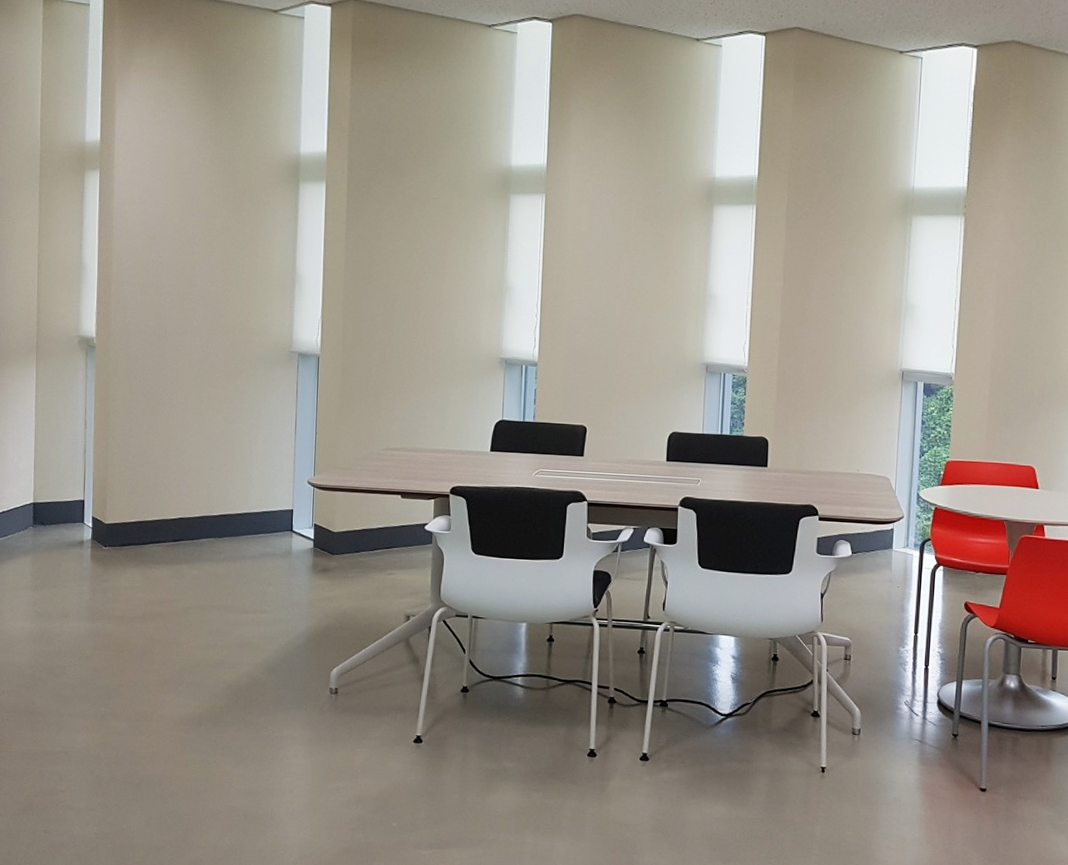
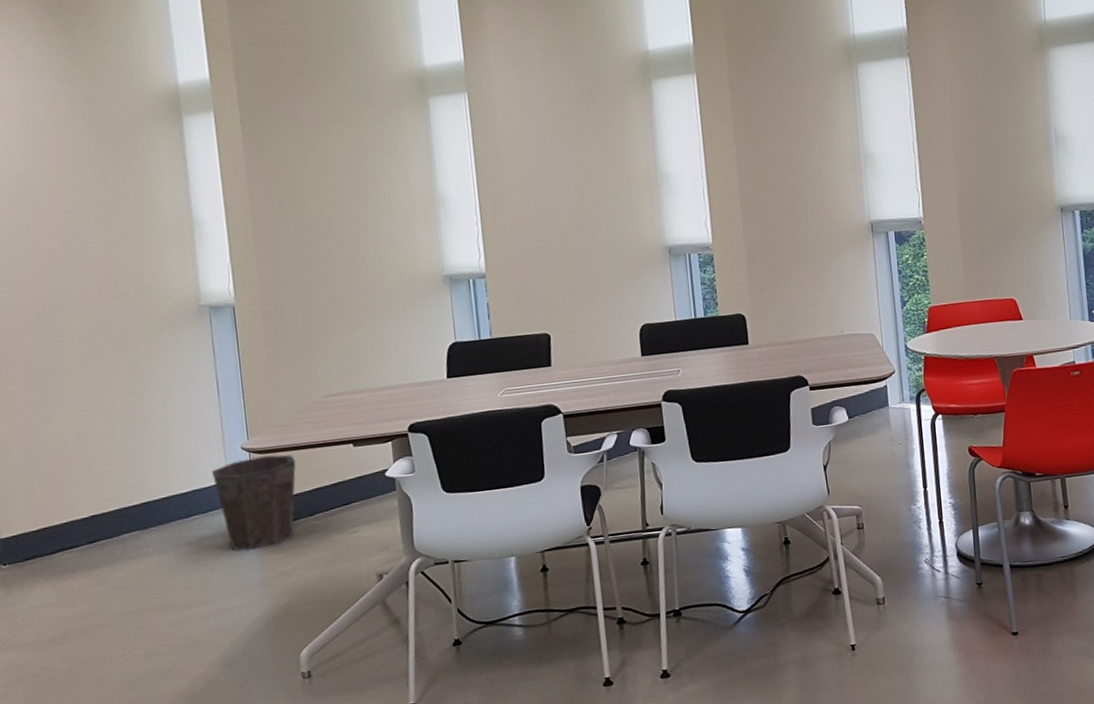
waste bin: none [281,492,351,573] -> present [212,455,296,551]

